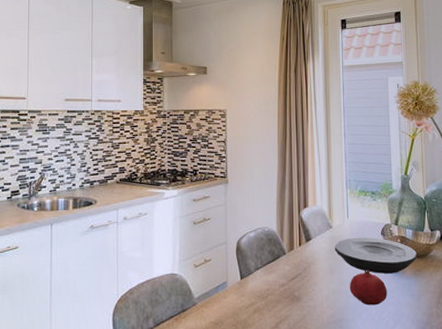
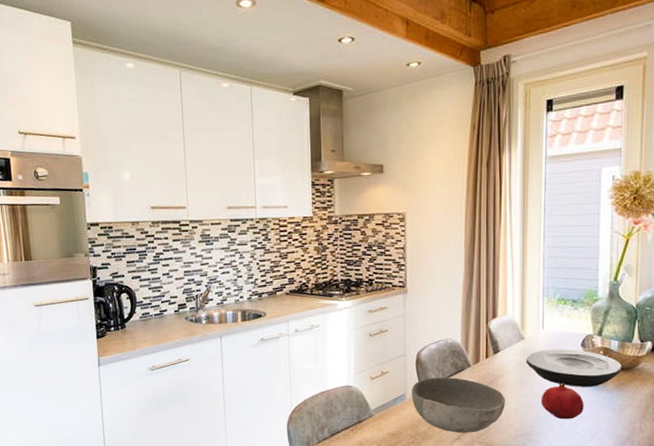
bowl: none [232,265,318,321] -> present [411,377,505,433]

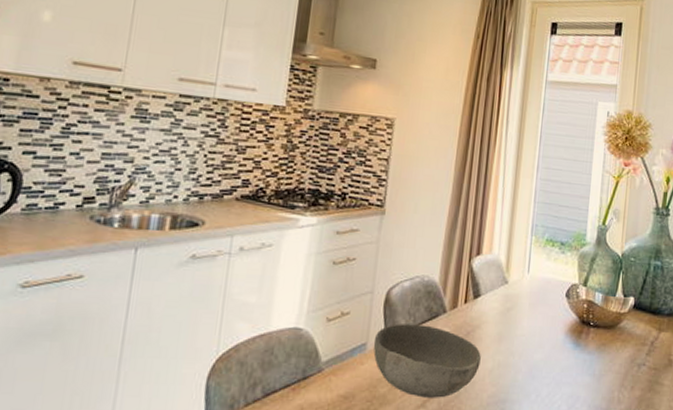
plate: present [525,349,622,387] -> none [507,297,604,346]
fruit: present [541,383,584,420] -> none [519,339,564,385]

